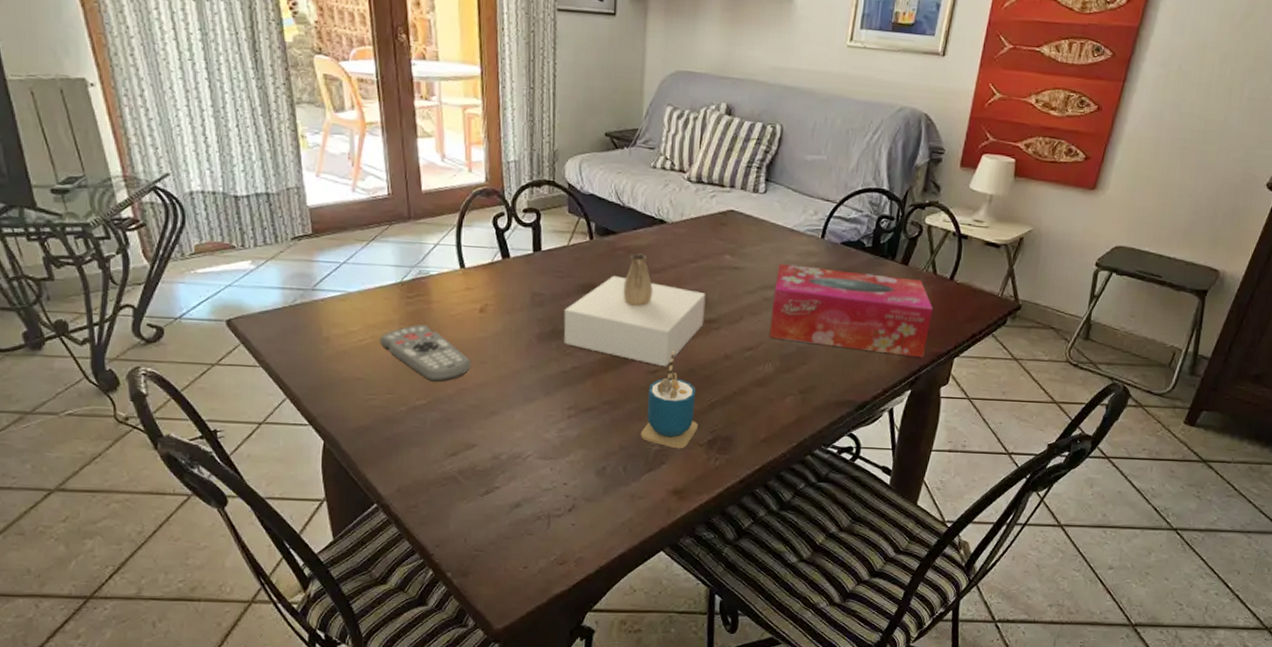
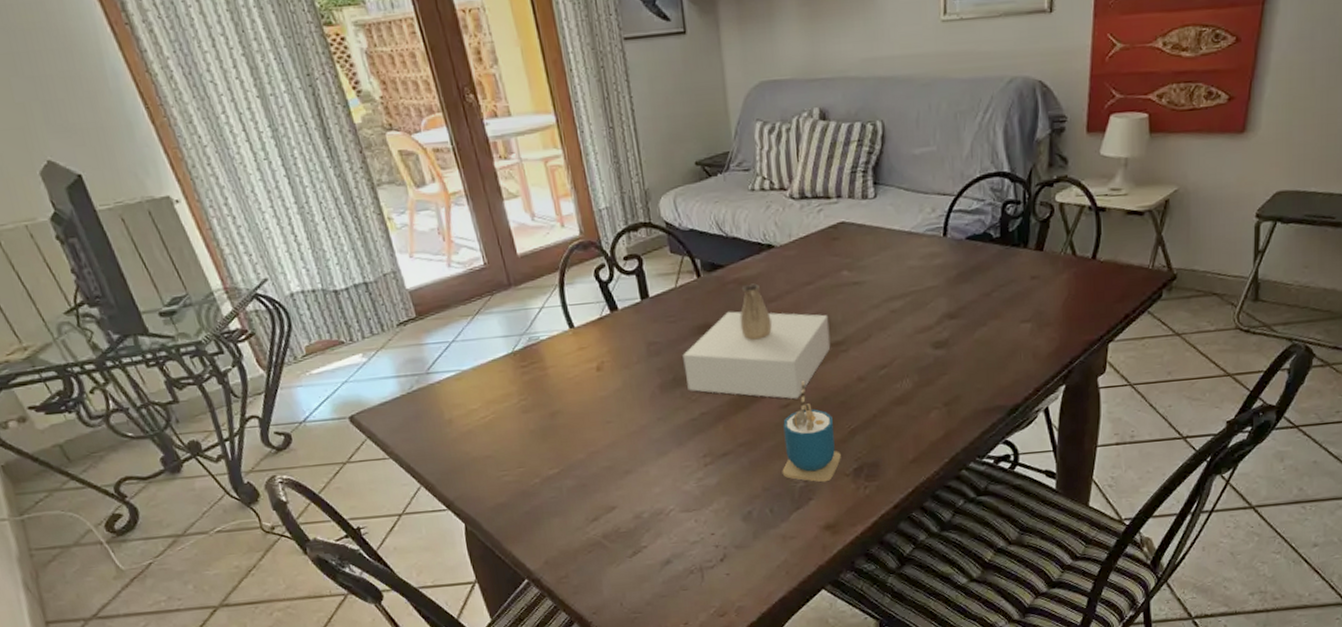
remote control: present [380,325,472,382] -> none [501,392,598,449]
tissue box: present [769,264,934,358] -> none [900,264,1078,352]

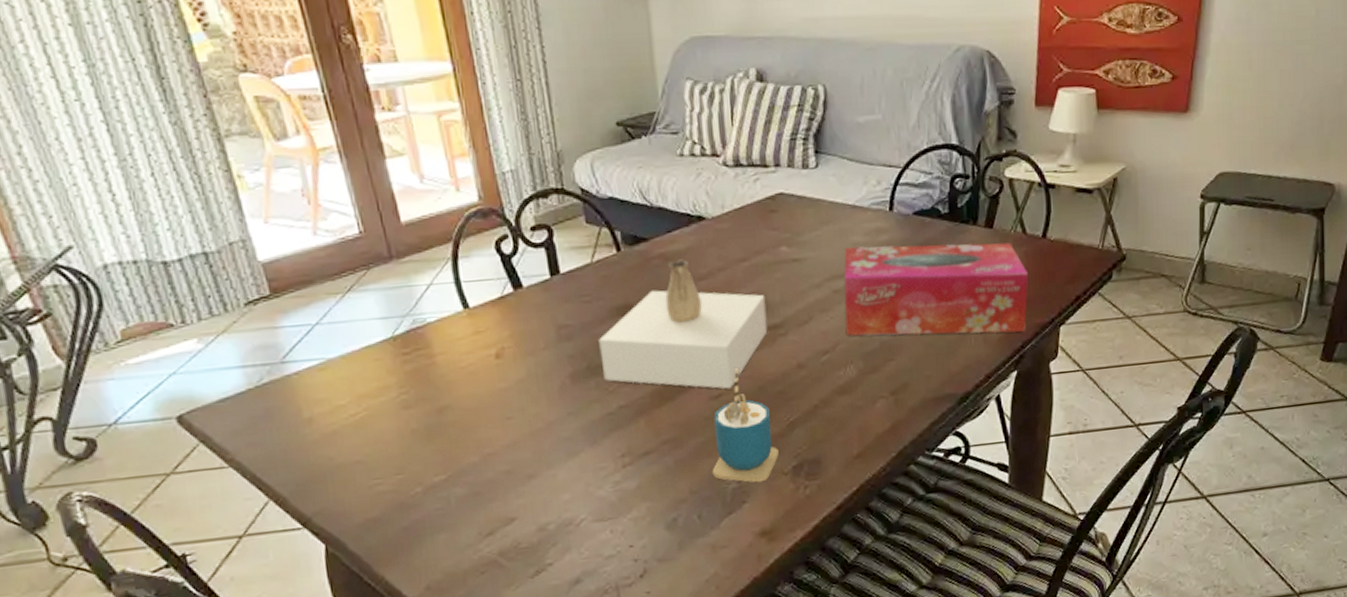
tissue box: none [900,264,1078,352] -> present [843,242,1029,336]

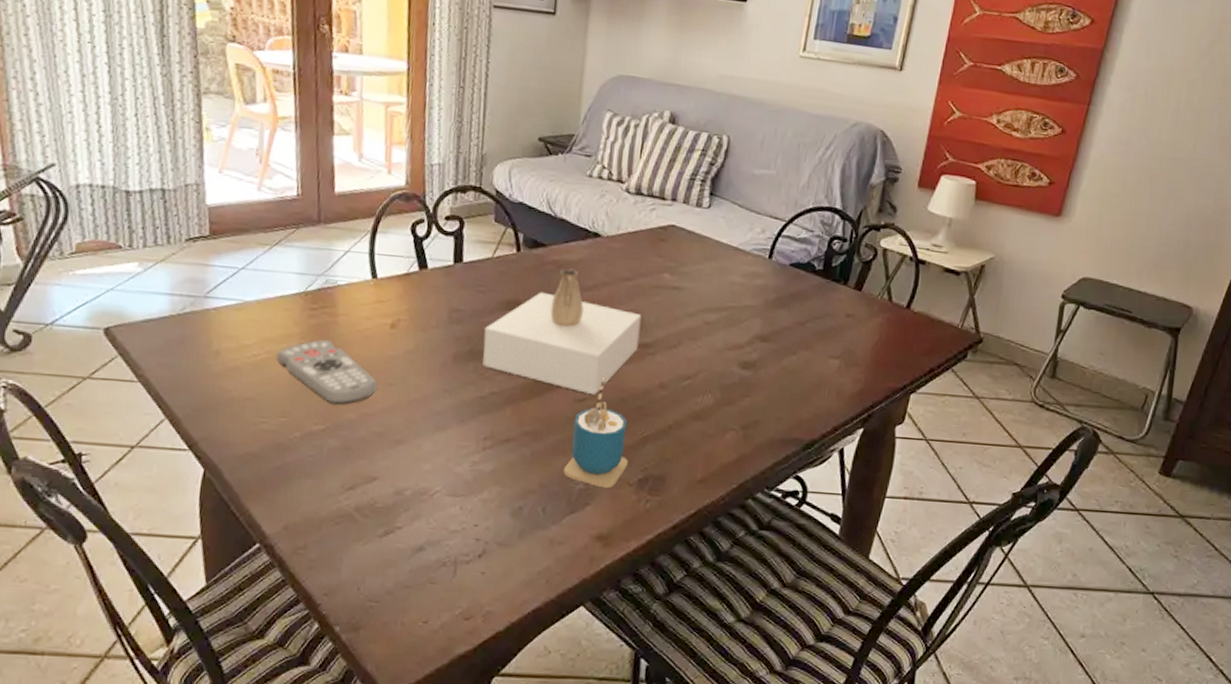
remote control: none [376,384,496,451] -> present [276,340,378,405]
tissue box: present [843,242,1029,336] -> none [709,285,889,394]

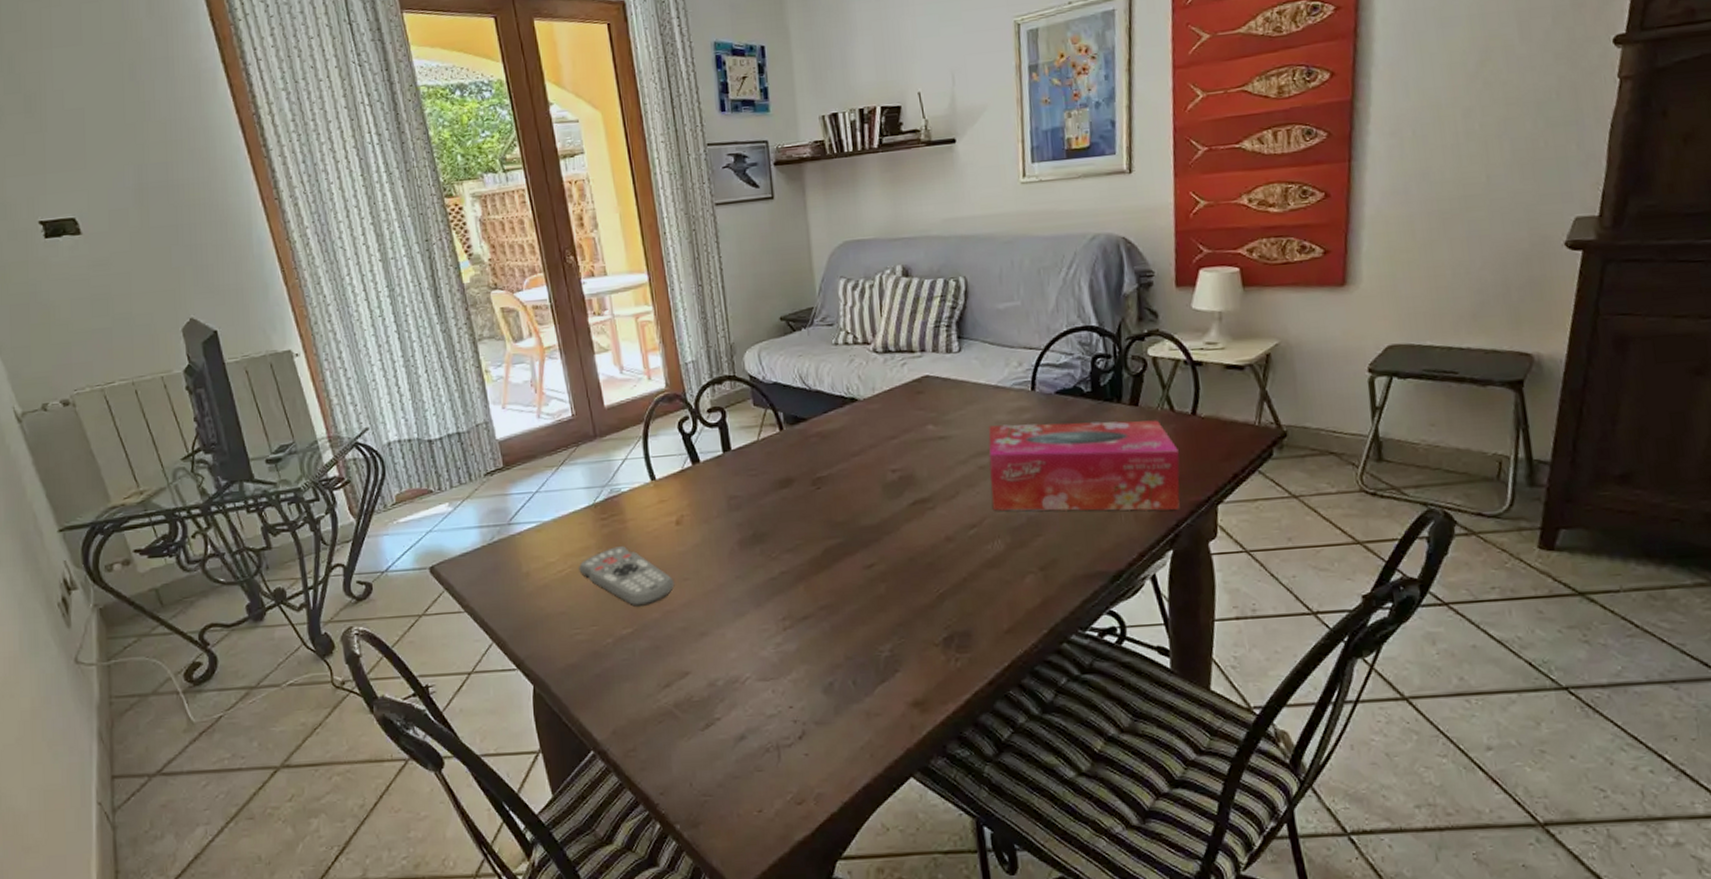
vase: present [482,268,642,396] -> none [763,437,917,559]
cup: present [563,377,628,489] -> none [865,540,930,653]
tissue box: none [709,285,889,394] -> present [988,420,1180,511]

